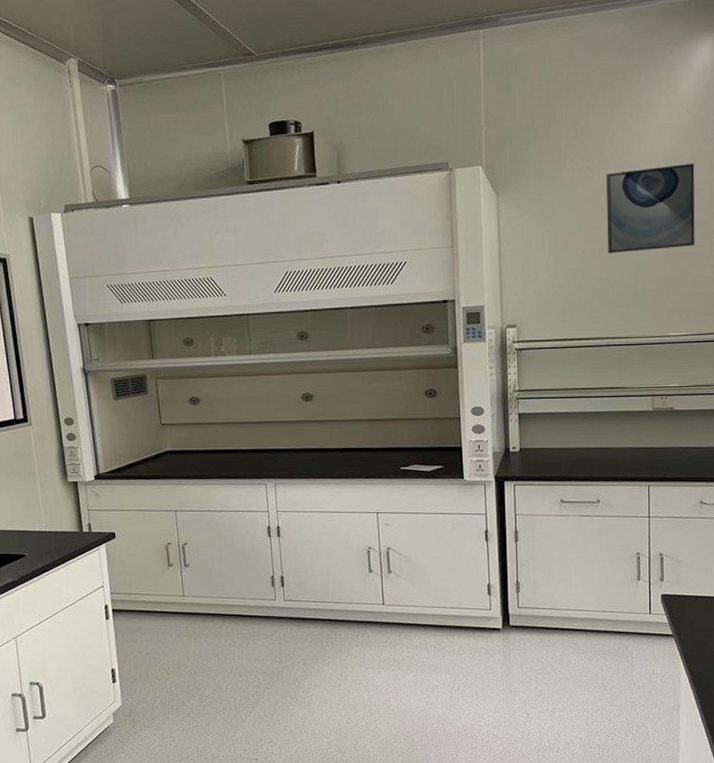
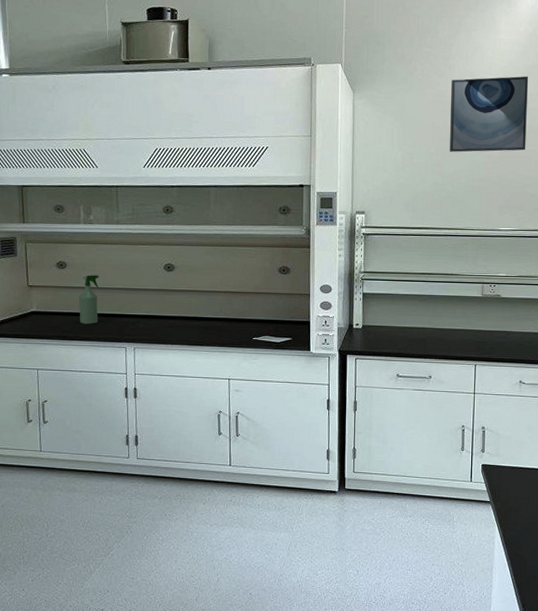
spray bottle: none [213,409,236,462] -> present [78,275,99,324]

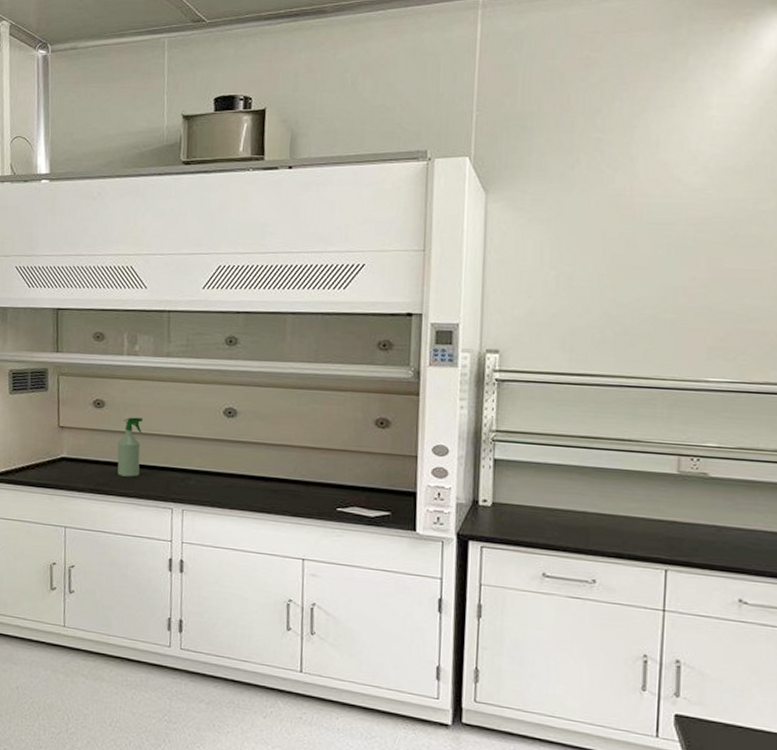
wall art: present [450,76,529,152] -> none [629,166,757,273]

